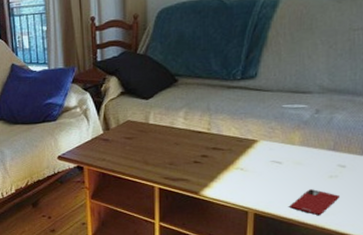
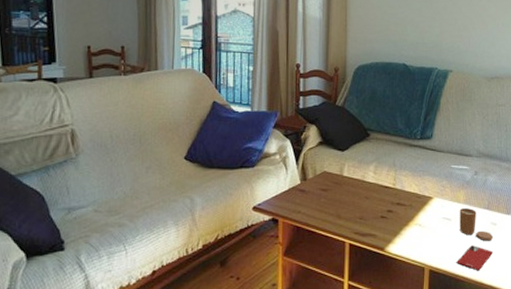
candle: none [293,149,340,185] -> present [459,207,493,241]

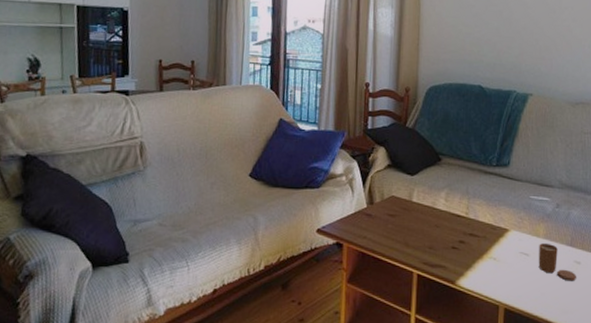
smartphone: present [457,245,494,271] -> none [535,285,577,314]

